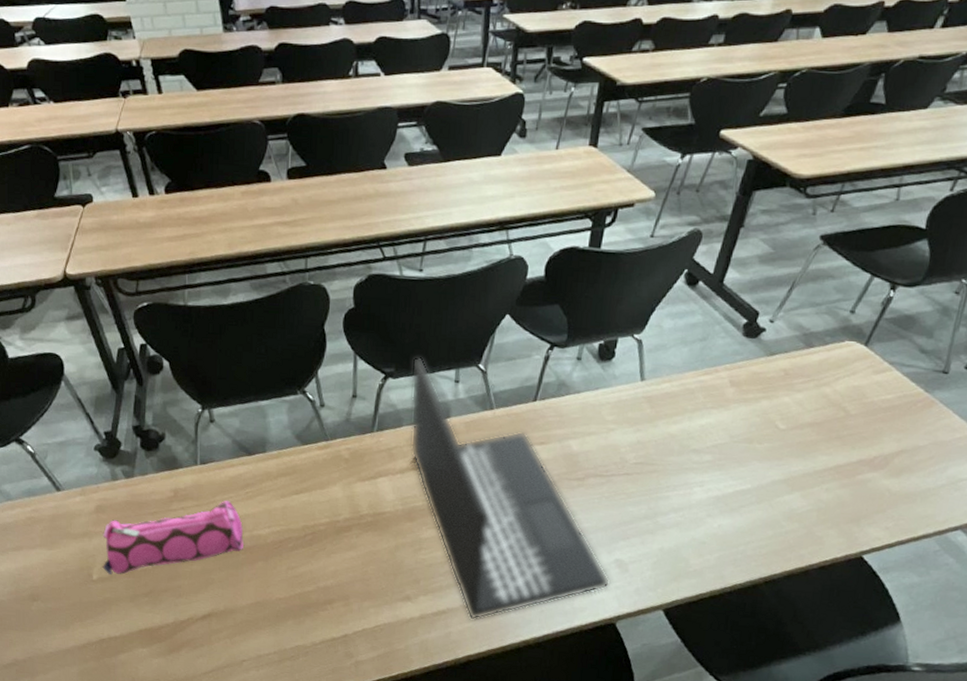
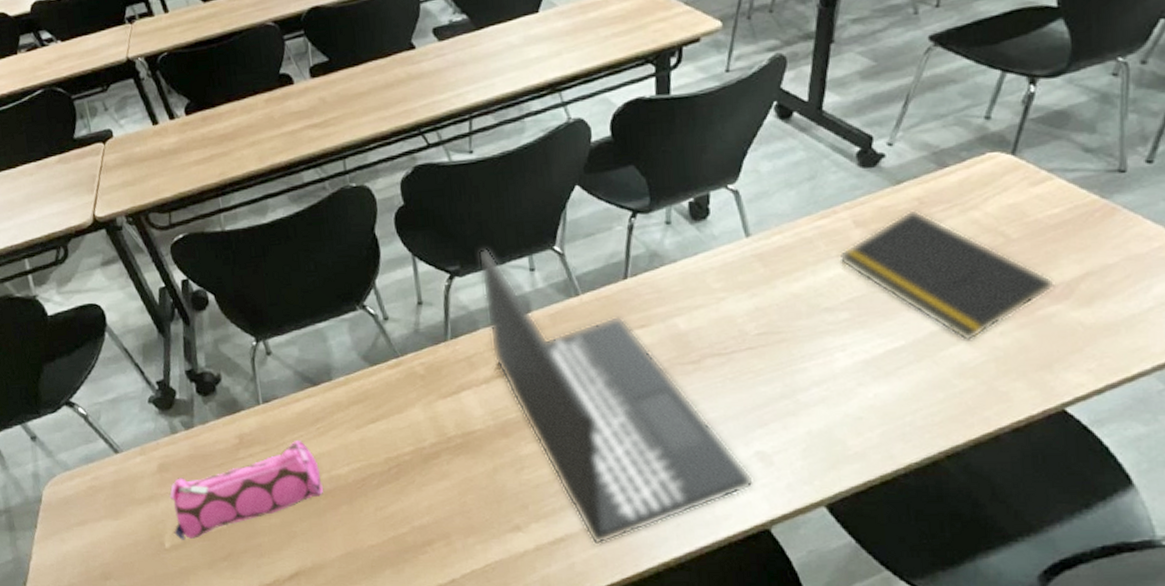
notepad: none [712,379,876,493] -> present [839,210,1055,342]

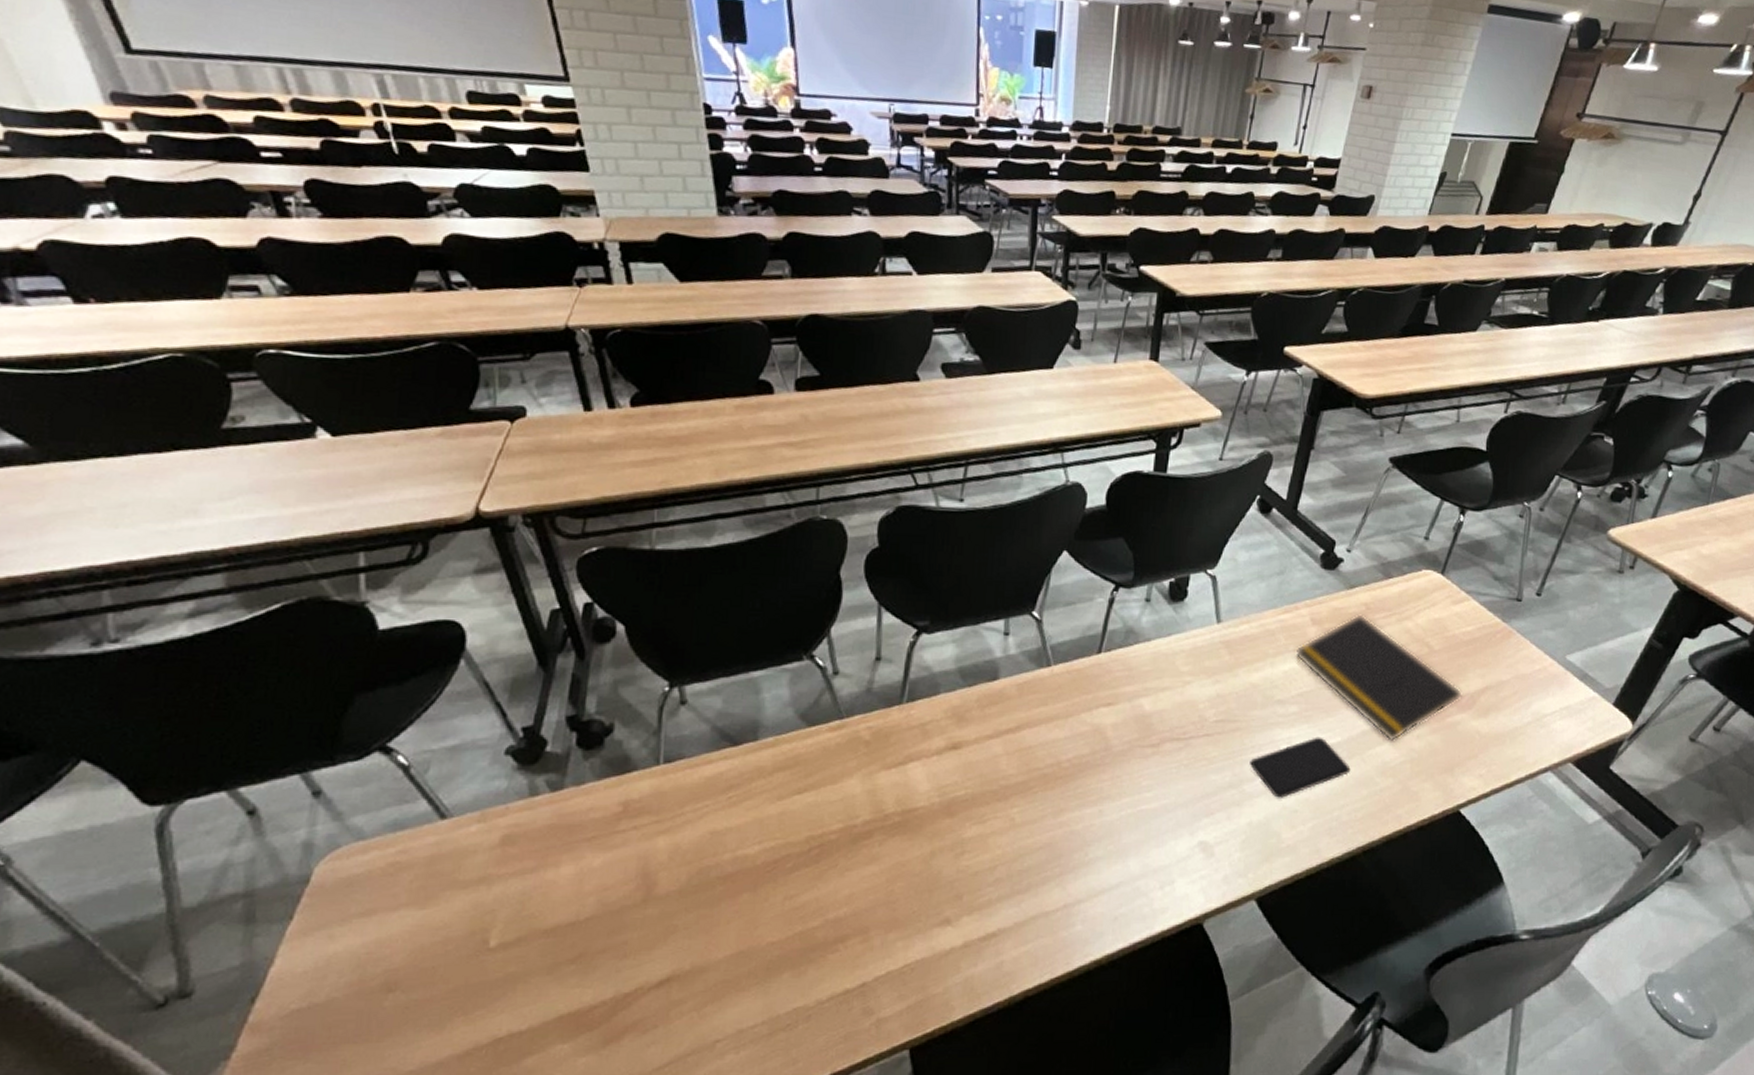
pencil case: present [169,441,323,540] -> none [506,811,723,936]
laptop: present [478,249,755,545] -> none [949,606,1195,941]
smartphone: none [801,341,921,406] -> present [1250,737,1351,798]

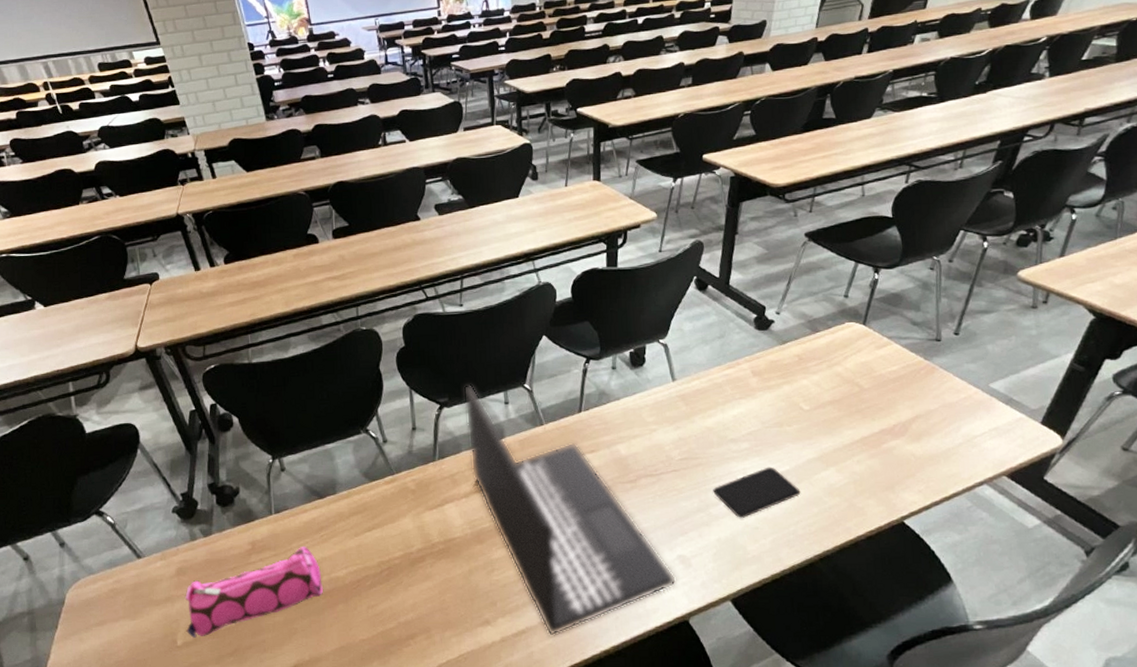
pencil case: none [506,811,723,936] -> present [185,547,323,638]
laptop: none [949,606,1195,941] -> present [463,385,677,636]
notepad: present [1295,614,1462,742] -> none [741,364,895,468]

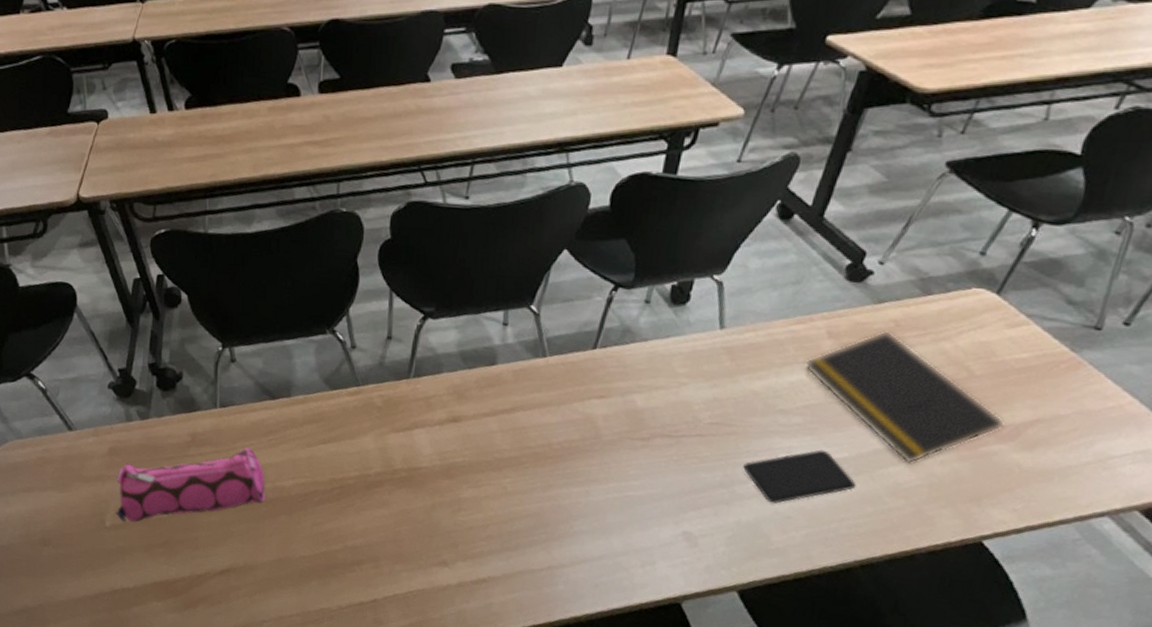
laptop: present [463,385,677,636] -> none [451,295,677,592]
notepad: none [741,364,895,468] -> present [804,330,1005,465]

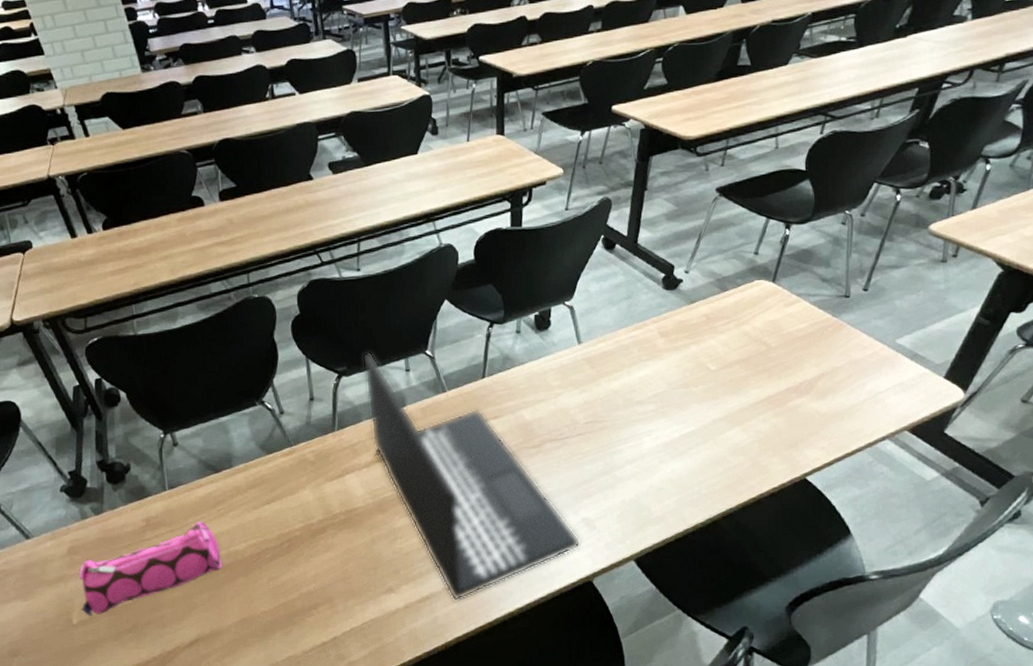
laptop: none [451,295,677,592] -> present [362,352,581,601]
smartphone: present [743,449,856,504] -> none [618,428,706,480]
notepad: present [804,330,1005,465] -> none [648,324,801,427]

